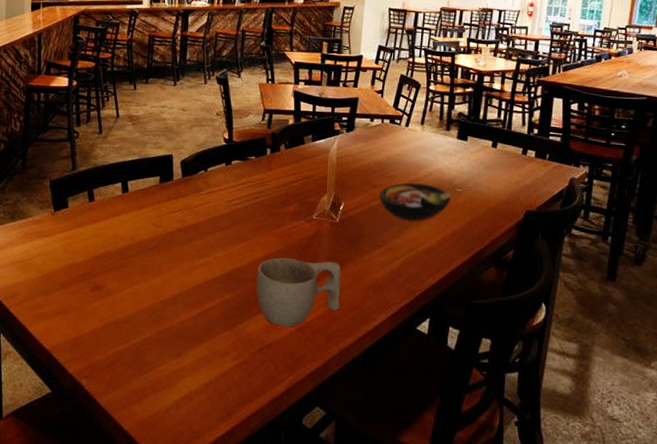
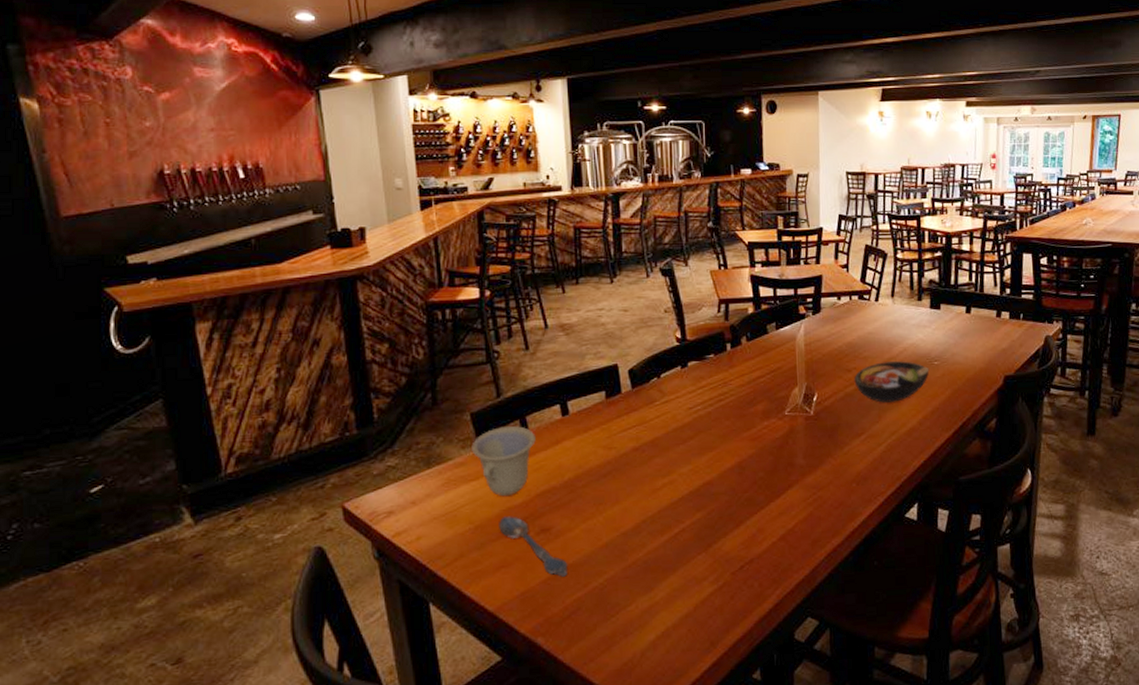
cup: none [47,195,99,254] -> present [471,426,536,497]
spoon: none [61,271,113,331] -> present [499,516,567,577]
cup: present [256,257,341,327] -> none [728,458,823,539]

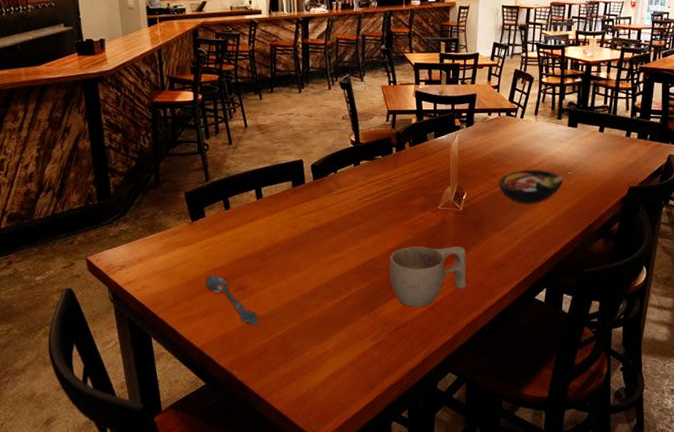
cup: present [471,426,536,497] -> none [185,205,235,260]
cup: none [728,458,823,539] -> present [389,246,467,307]

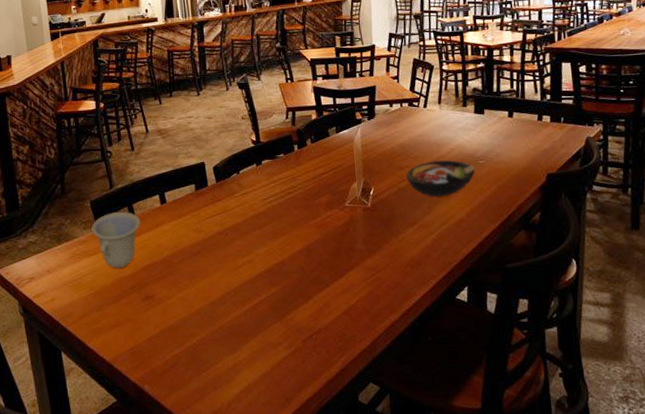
cup: none [185,205,235,260] -> present [91,212,141,269]
spoon: present [205,275,258,325] -> none [113,285,167,336]
cup: present [389,246,467,307] -> none [298,244,381,312]

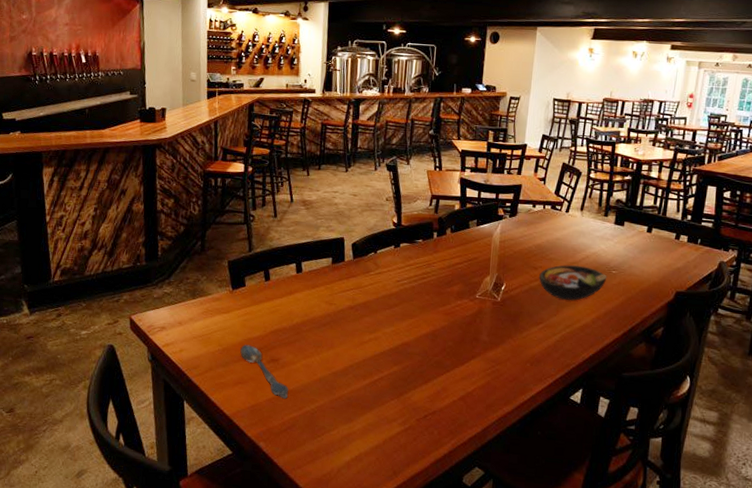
cup: present [91,212,141,269] -> none [226,275,275,330]
spoon: none [113,285,167,336] -> present [240,344,288,399]

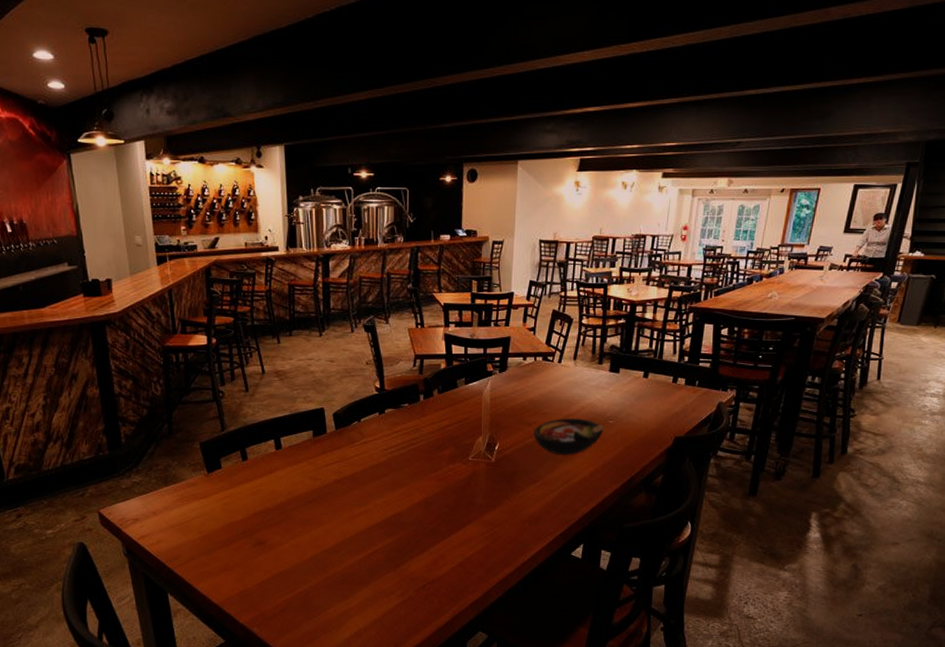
spoon: present [240,344,288,399] -> none [223,529,278,582]

